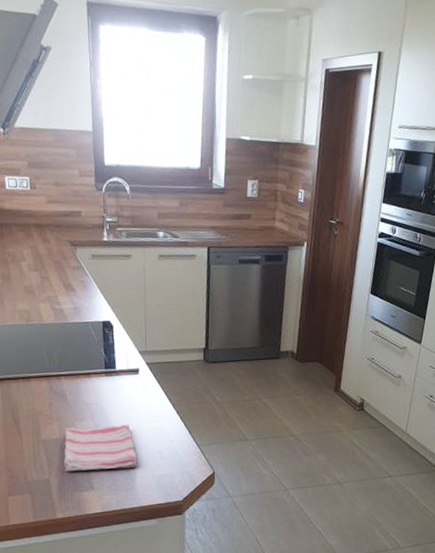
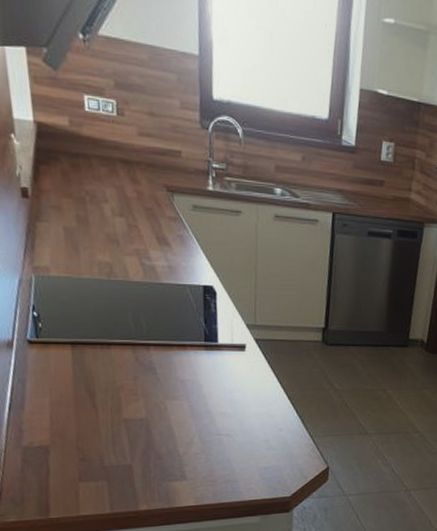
dish towel: present [63,424,138,472] -> none [150,406,240,458]

